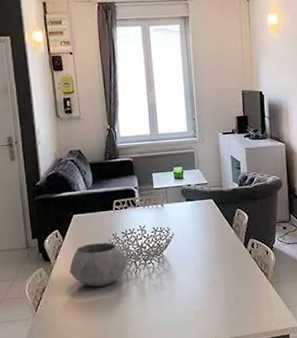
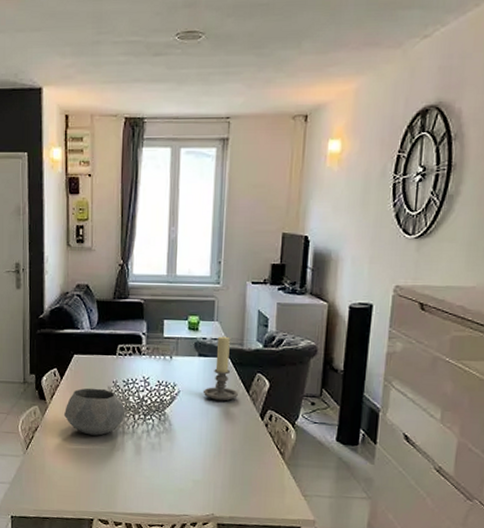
candle holder: none [194,181,223,238] -> present [204,336,238,401]

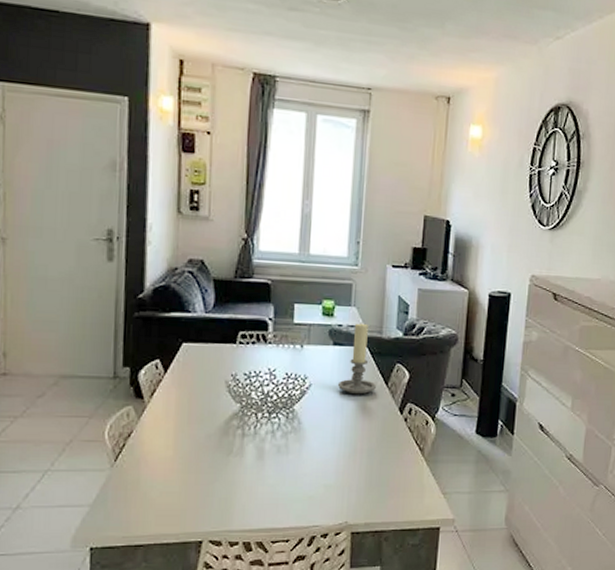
bowl: present [63,388,127,436] -> none [166,382,248,440]

